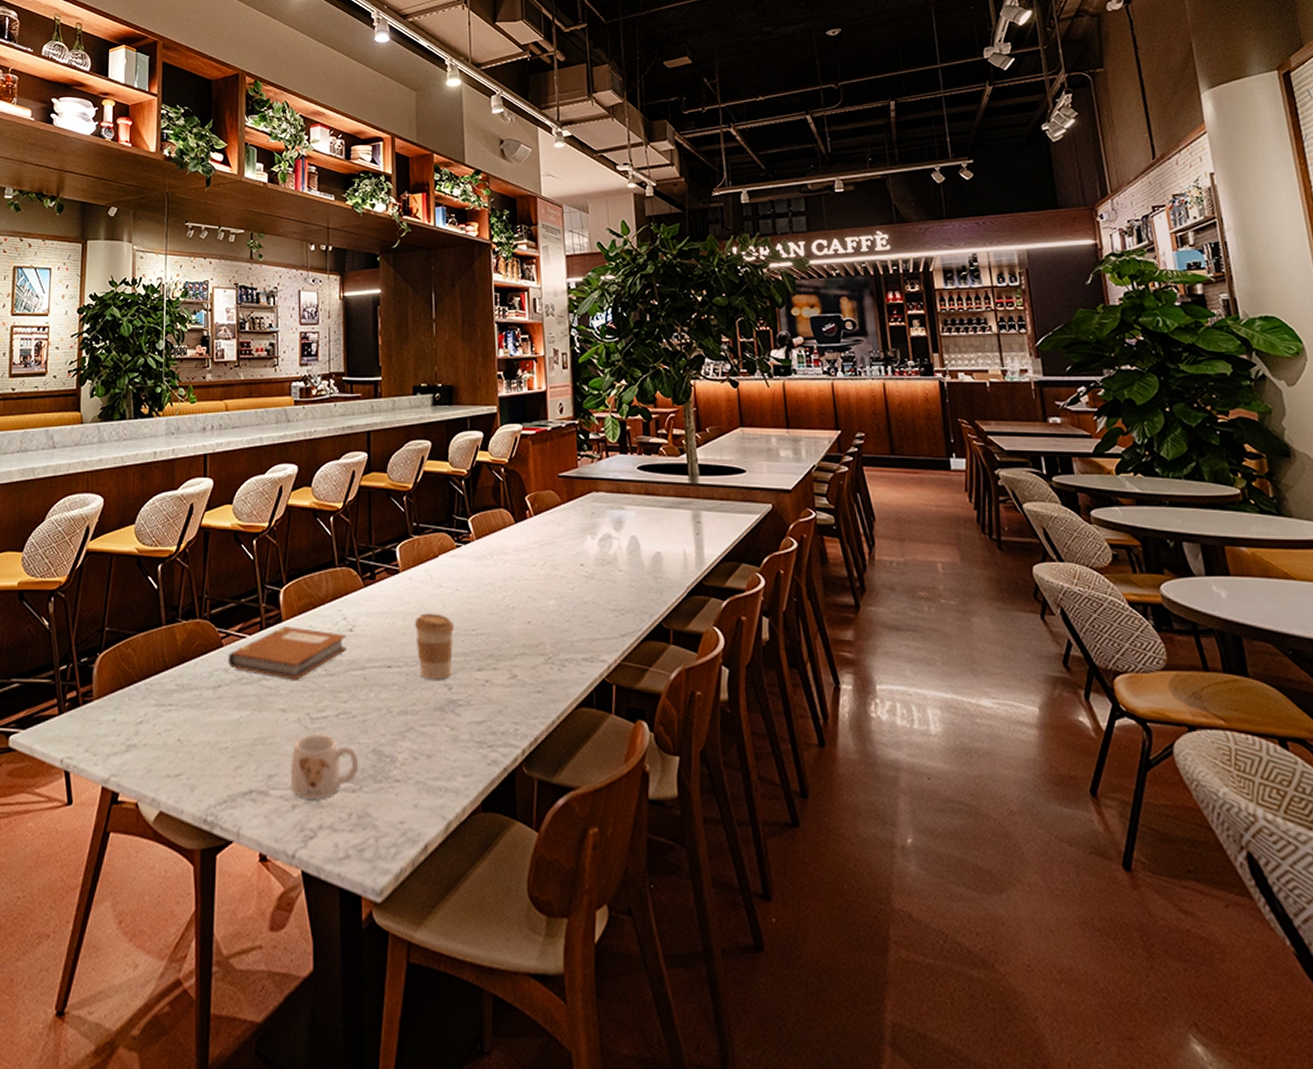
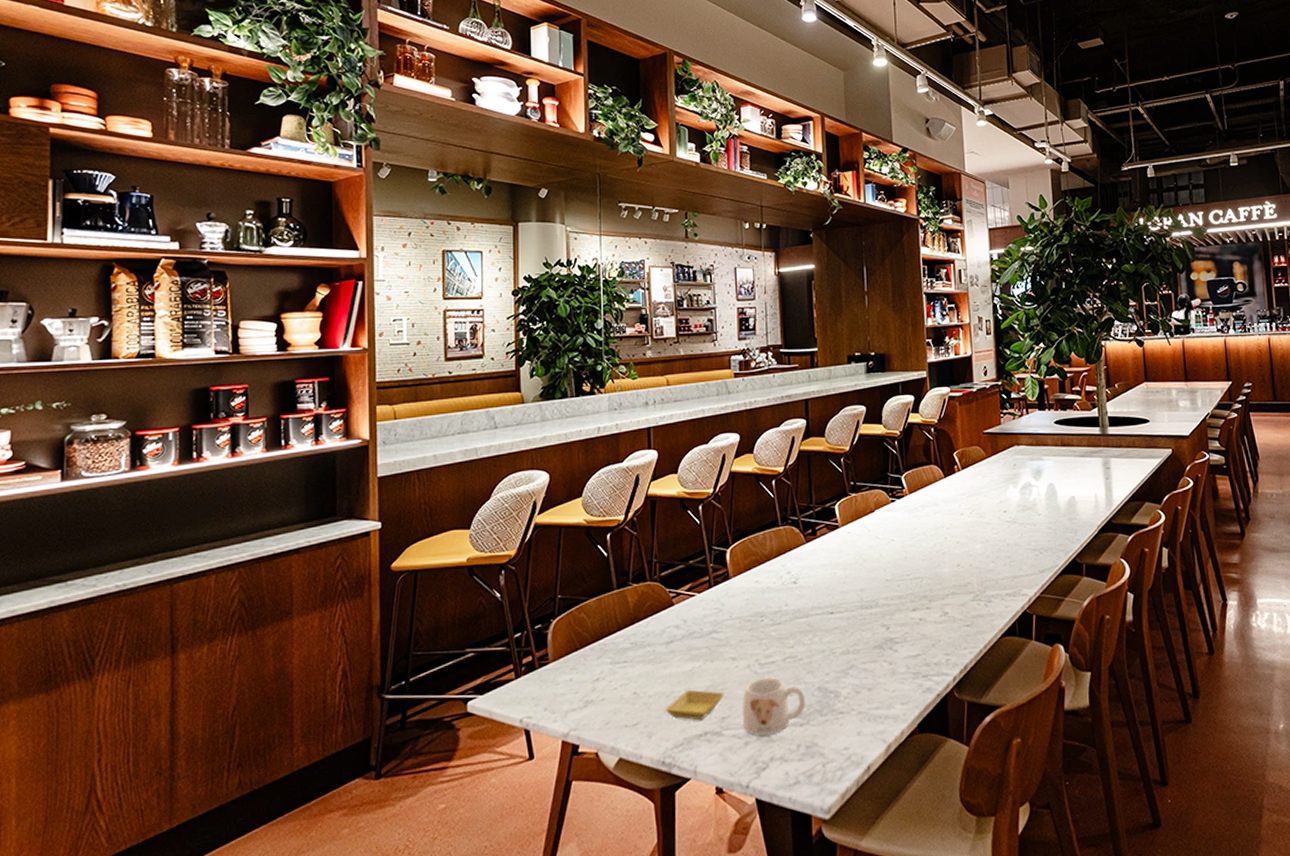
saucer: none [209,741,272,777] -> present [665,689,724,721]
notebook: present [227,625,346,680] -> none [678,582,791,631]
coffee cup: present [414,613,455,680] -> none [853,562,891,622]

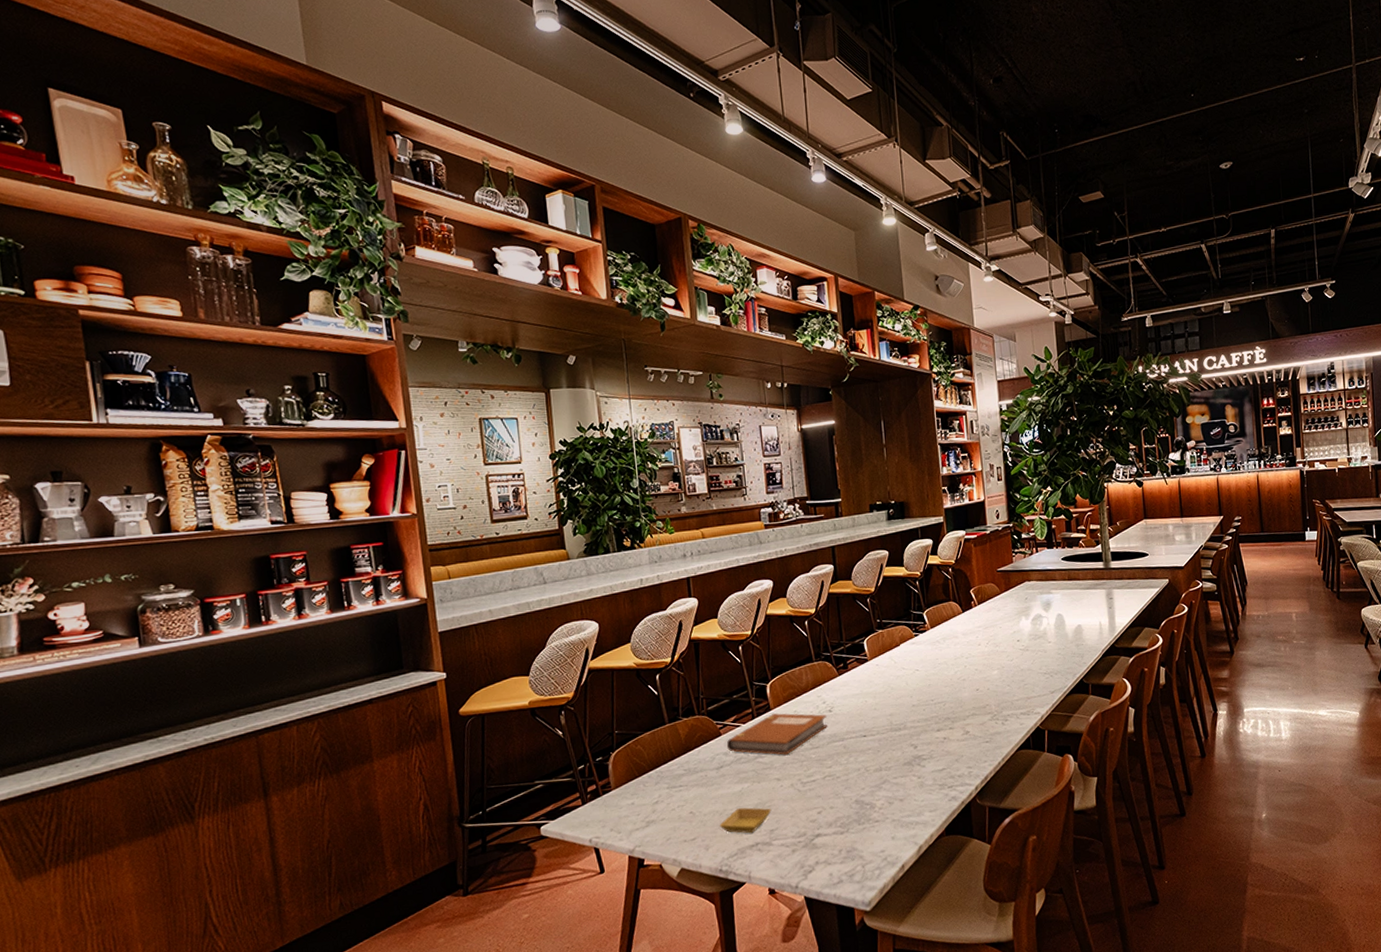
notebook: none [678,582,791,631] -> present [726,713,827,755]
mug: present [742,677,806,736] -> none [788,794,845,844]

